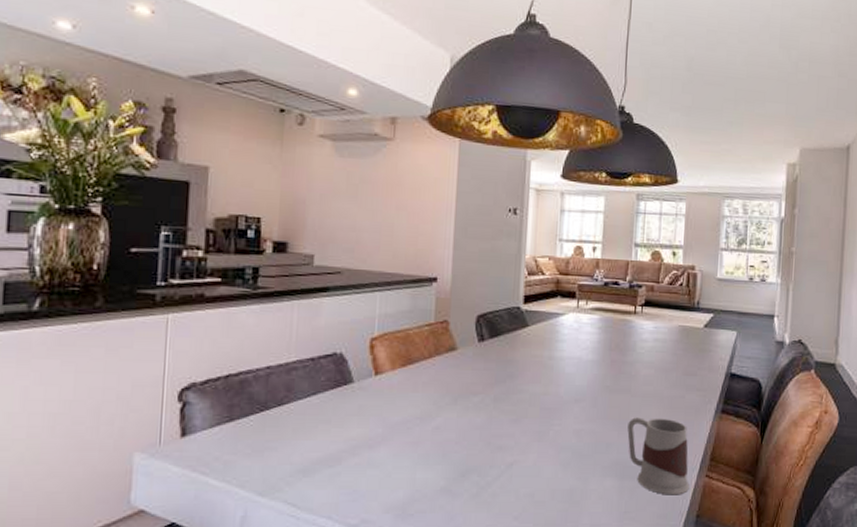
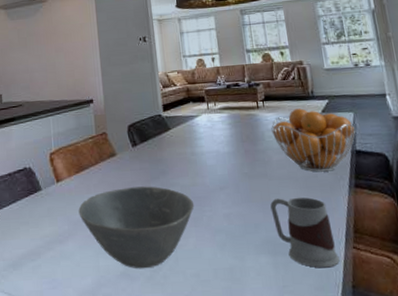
bowl: none [398,390,542,485] -> present [78,186,195,269]
fruit basket: none [645,319,736,393] -> present [271,108,356,172]

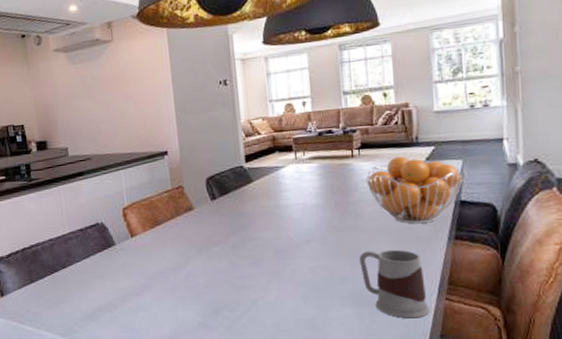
bowl: present [78,186,195,269] -> none [154,240,277,320]

